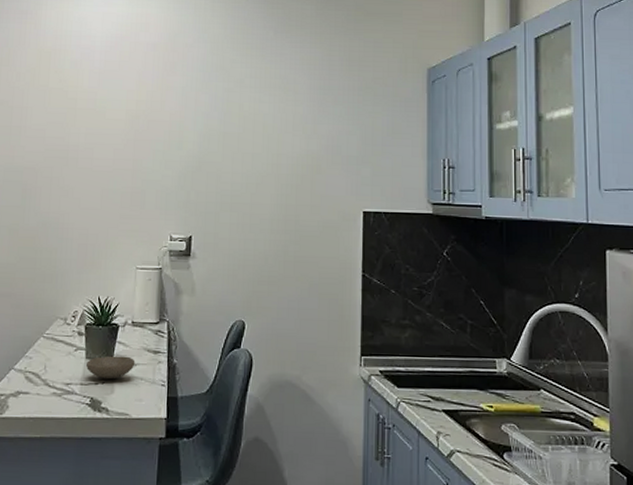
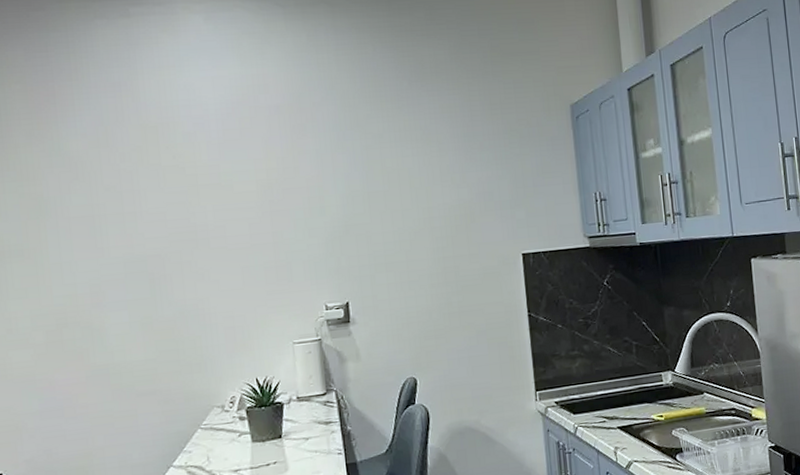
bowl: present [85,355,136,380] -> none [253,432,307,459]

